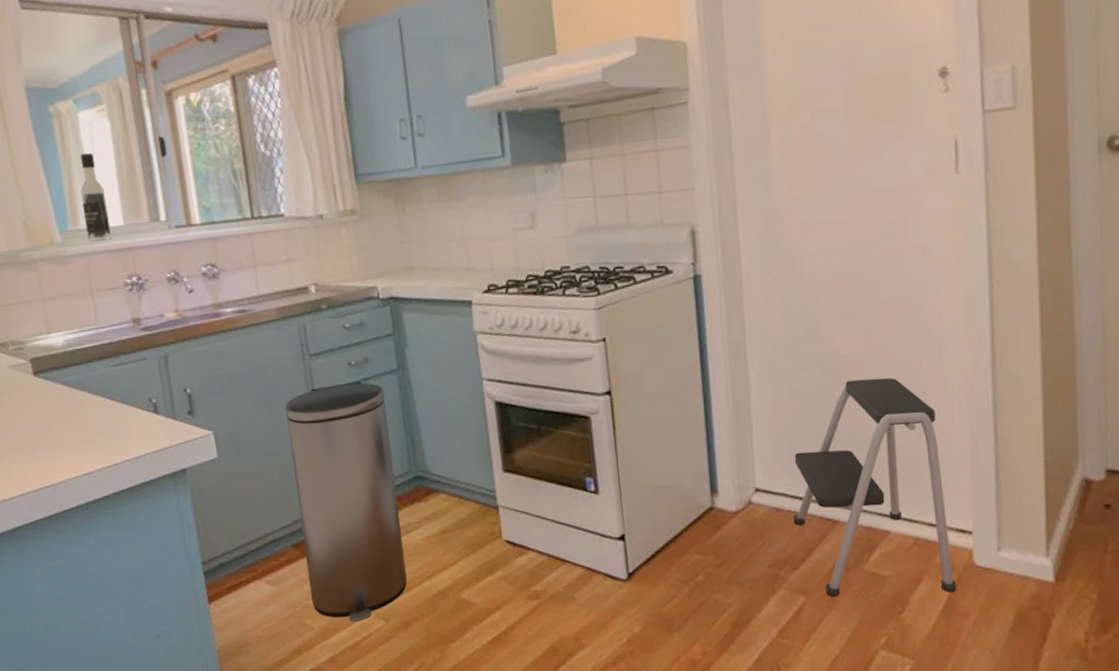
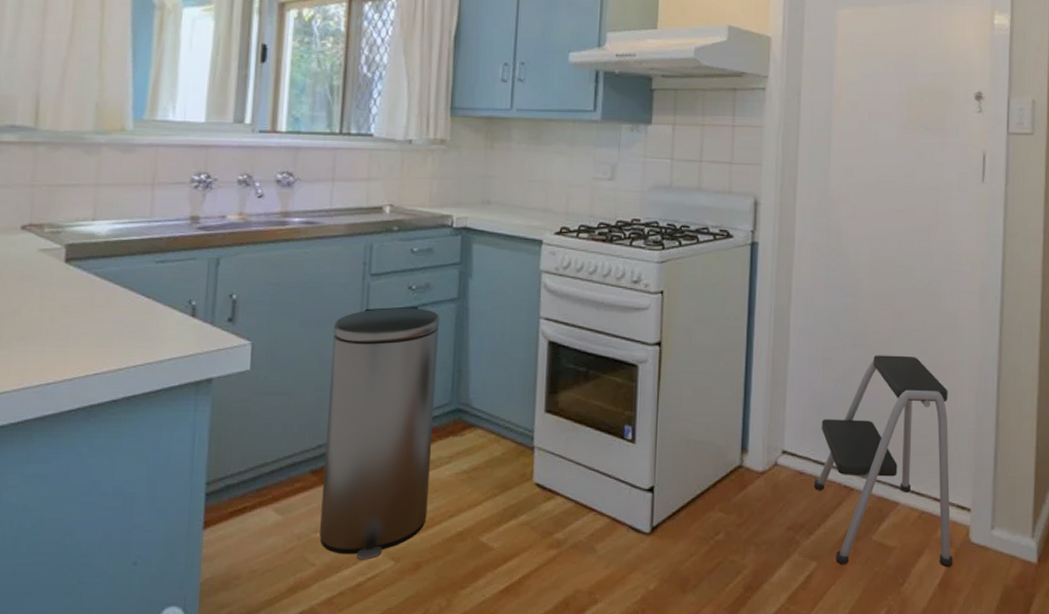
bottle: present [80,152,111,242] -> none [163,47,193,135]

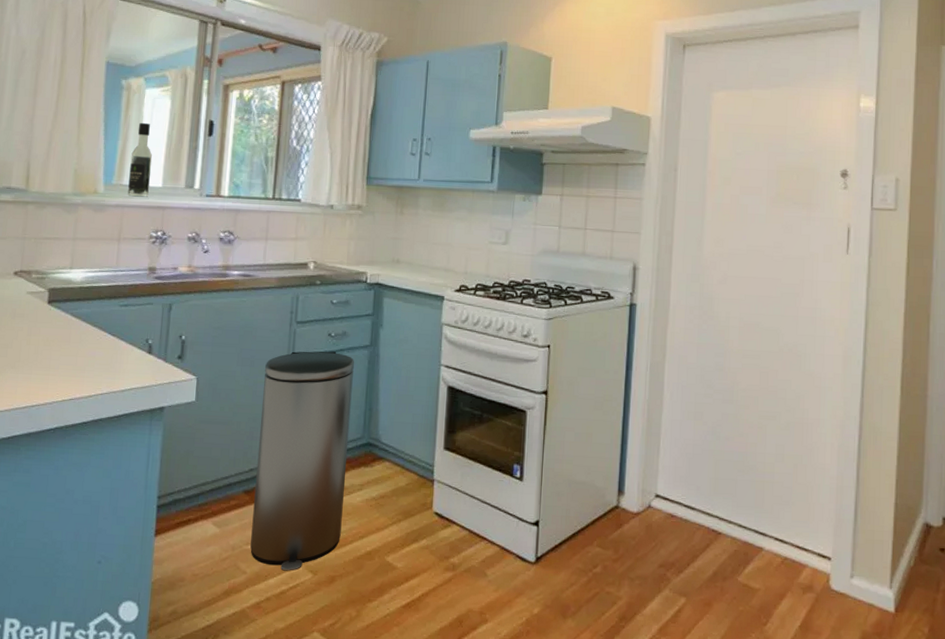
bottle: none [163,47,193,135] -> present [128,122,153,197]
step stool: present [814,355,953,567] -> none [684,411,814,611]

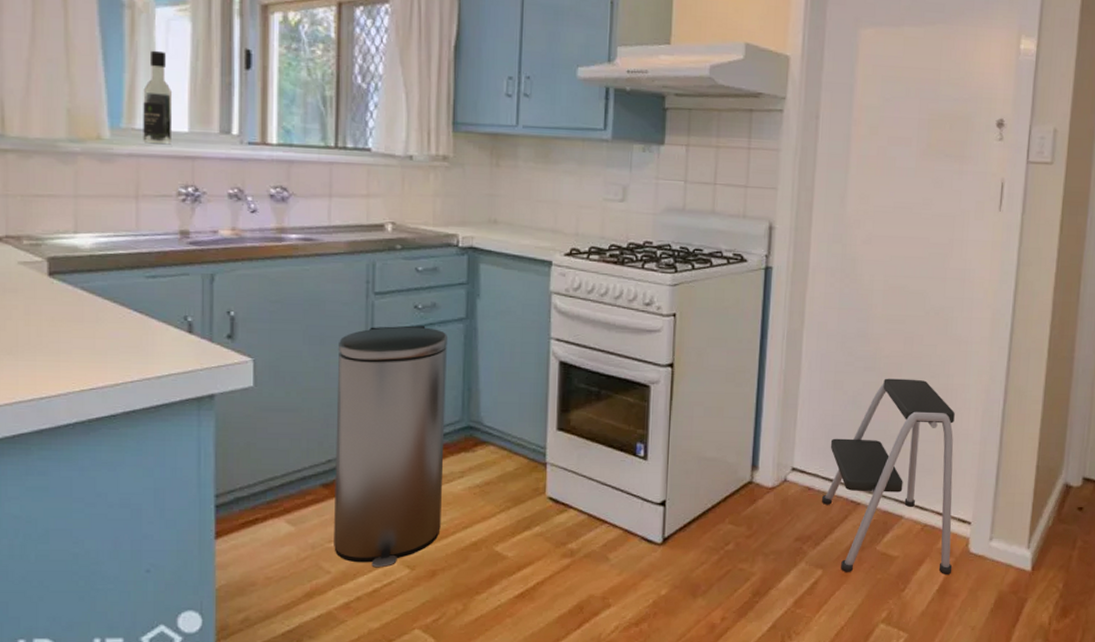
step stool: none [684,411,814,611] -> present [822,378,955,574]

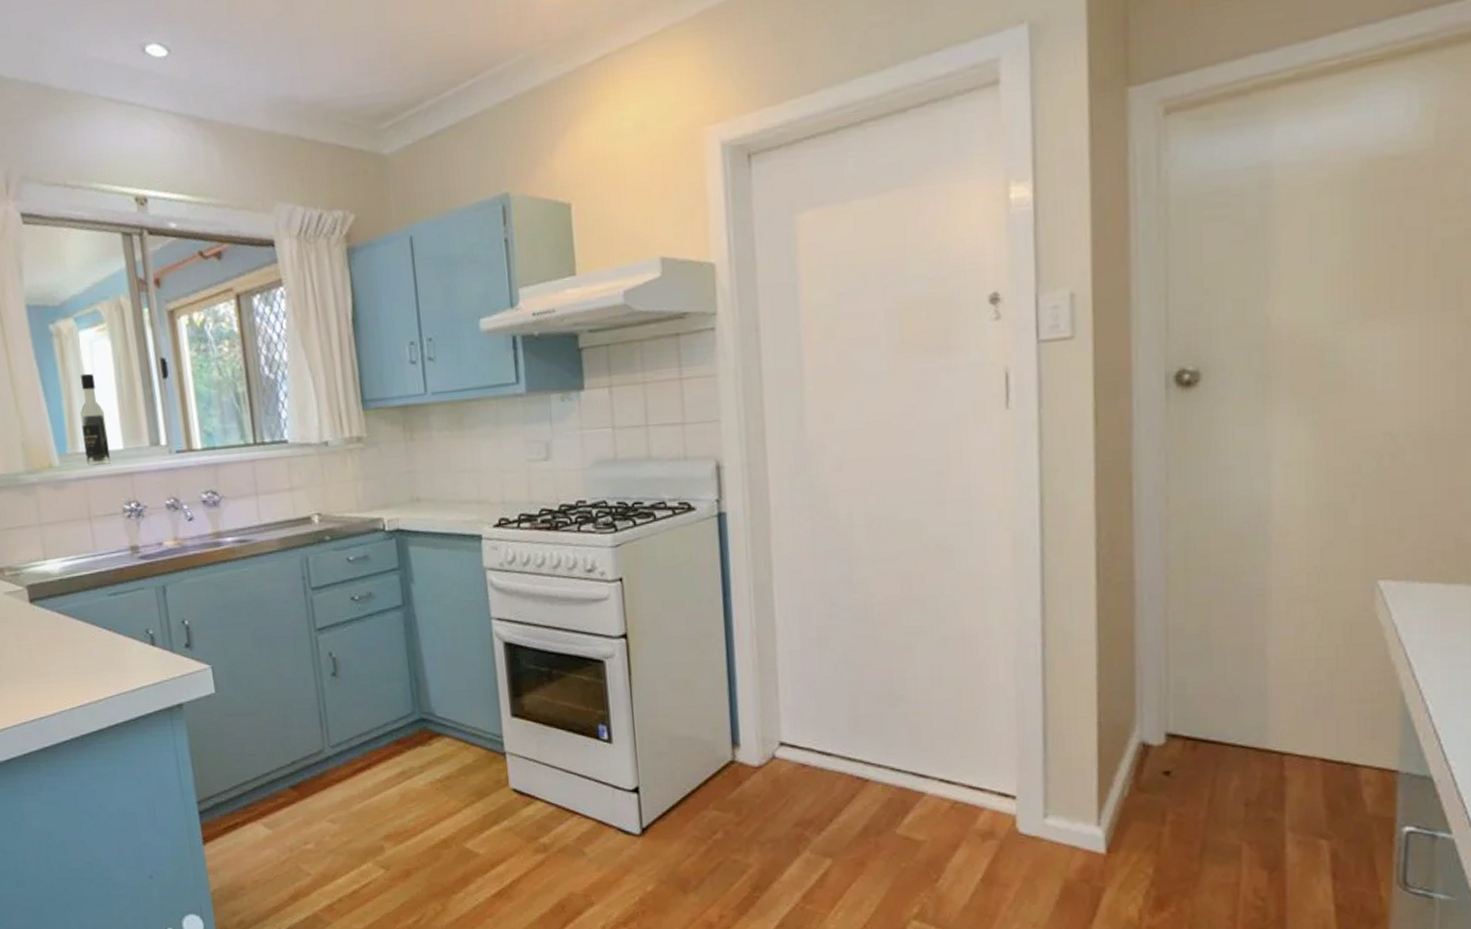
pedal bin: present [334,325,449,568] -> none [285,617,409,869]
step stool: present [822,378,955,574] -> none [821,627,998,861]

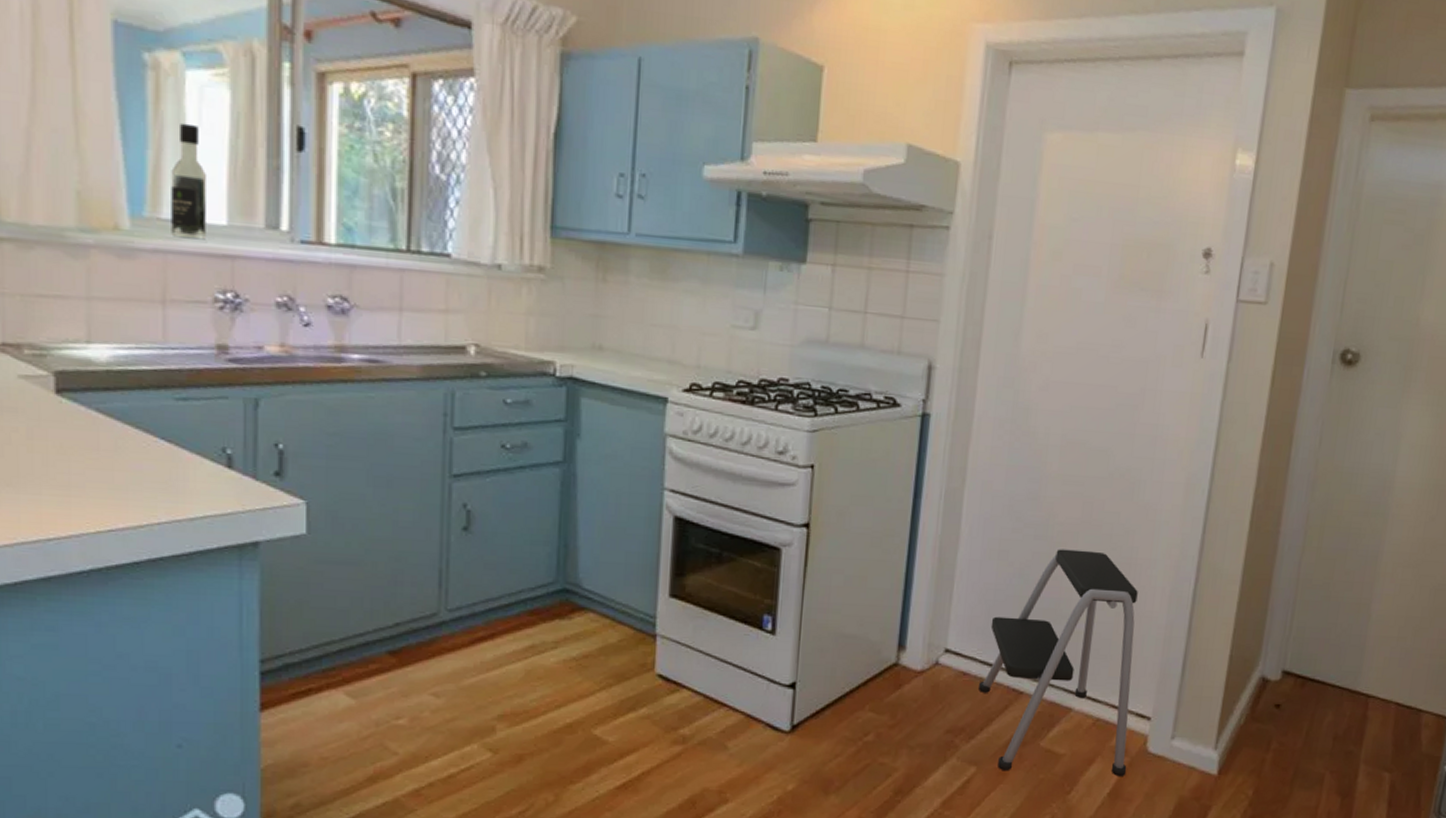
step stool: none [821,627,998,861] -> present [979,549,1138,776]

